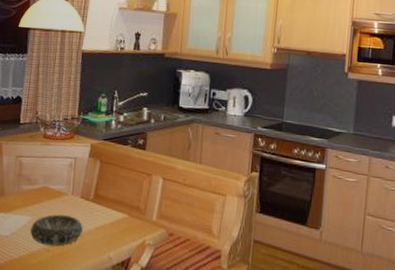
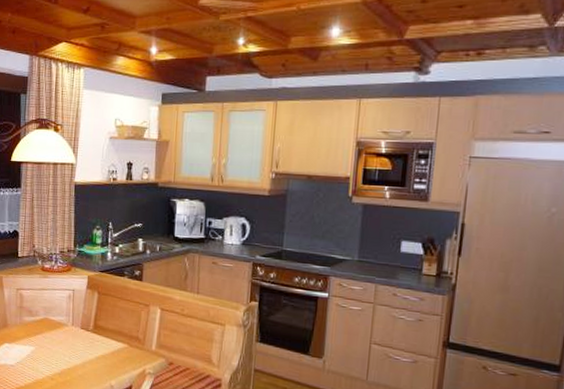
decorative bowl: present [30,214,83,246] -> none [34,344,84,374]

